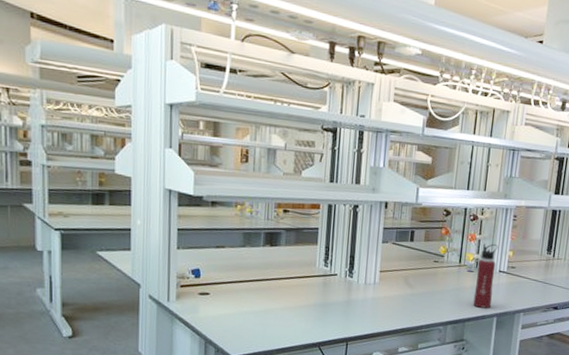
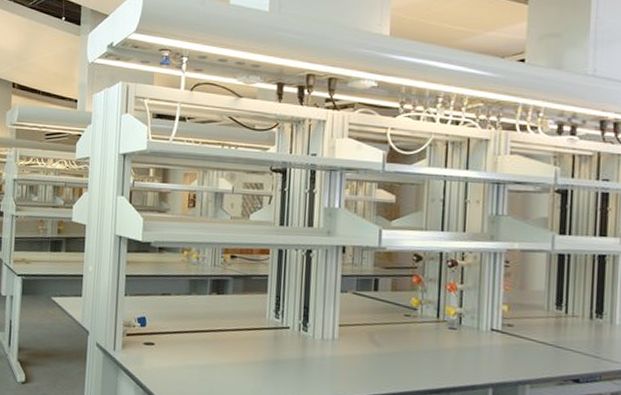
water bottle: present [473,243,499,308] -> none [458,295,487,376]

